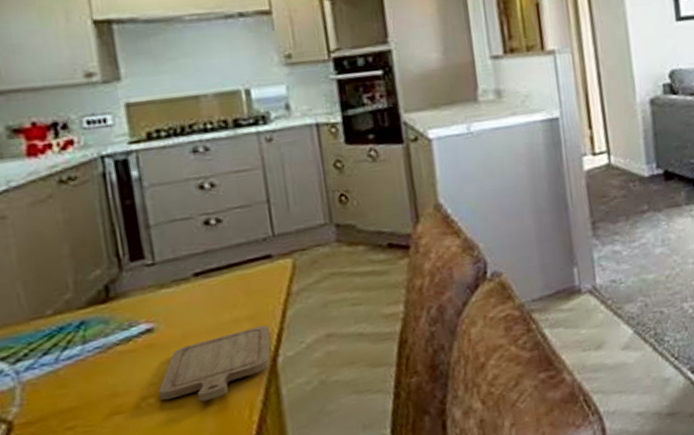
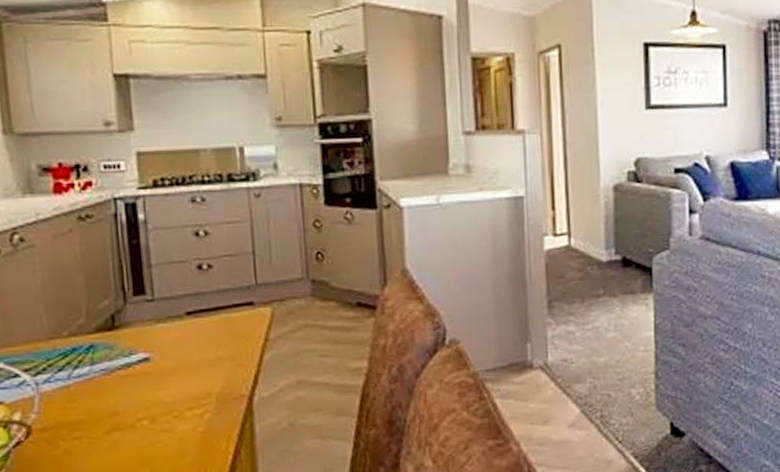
chopping board: present [158,325,271,402] -> none [151,366,249,429]

